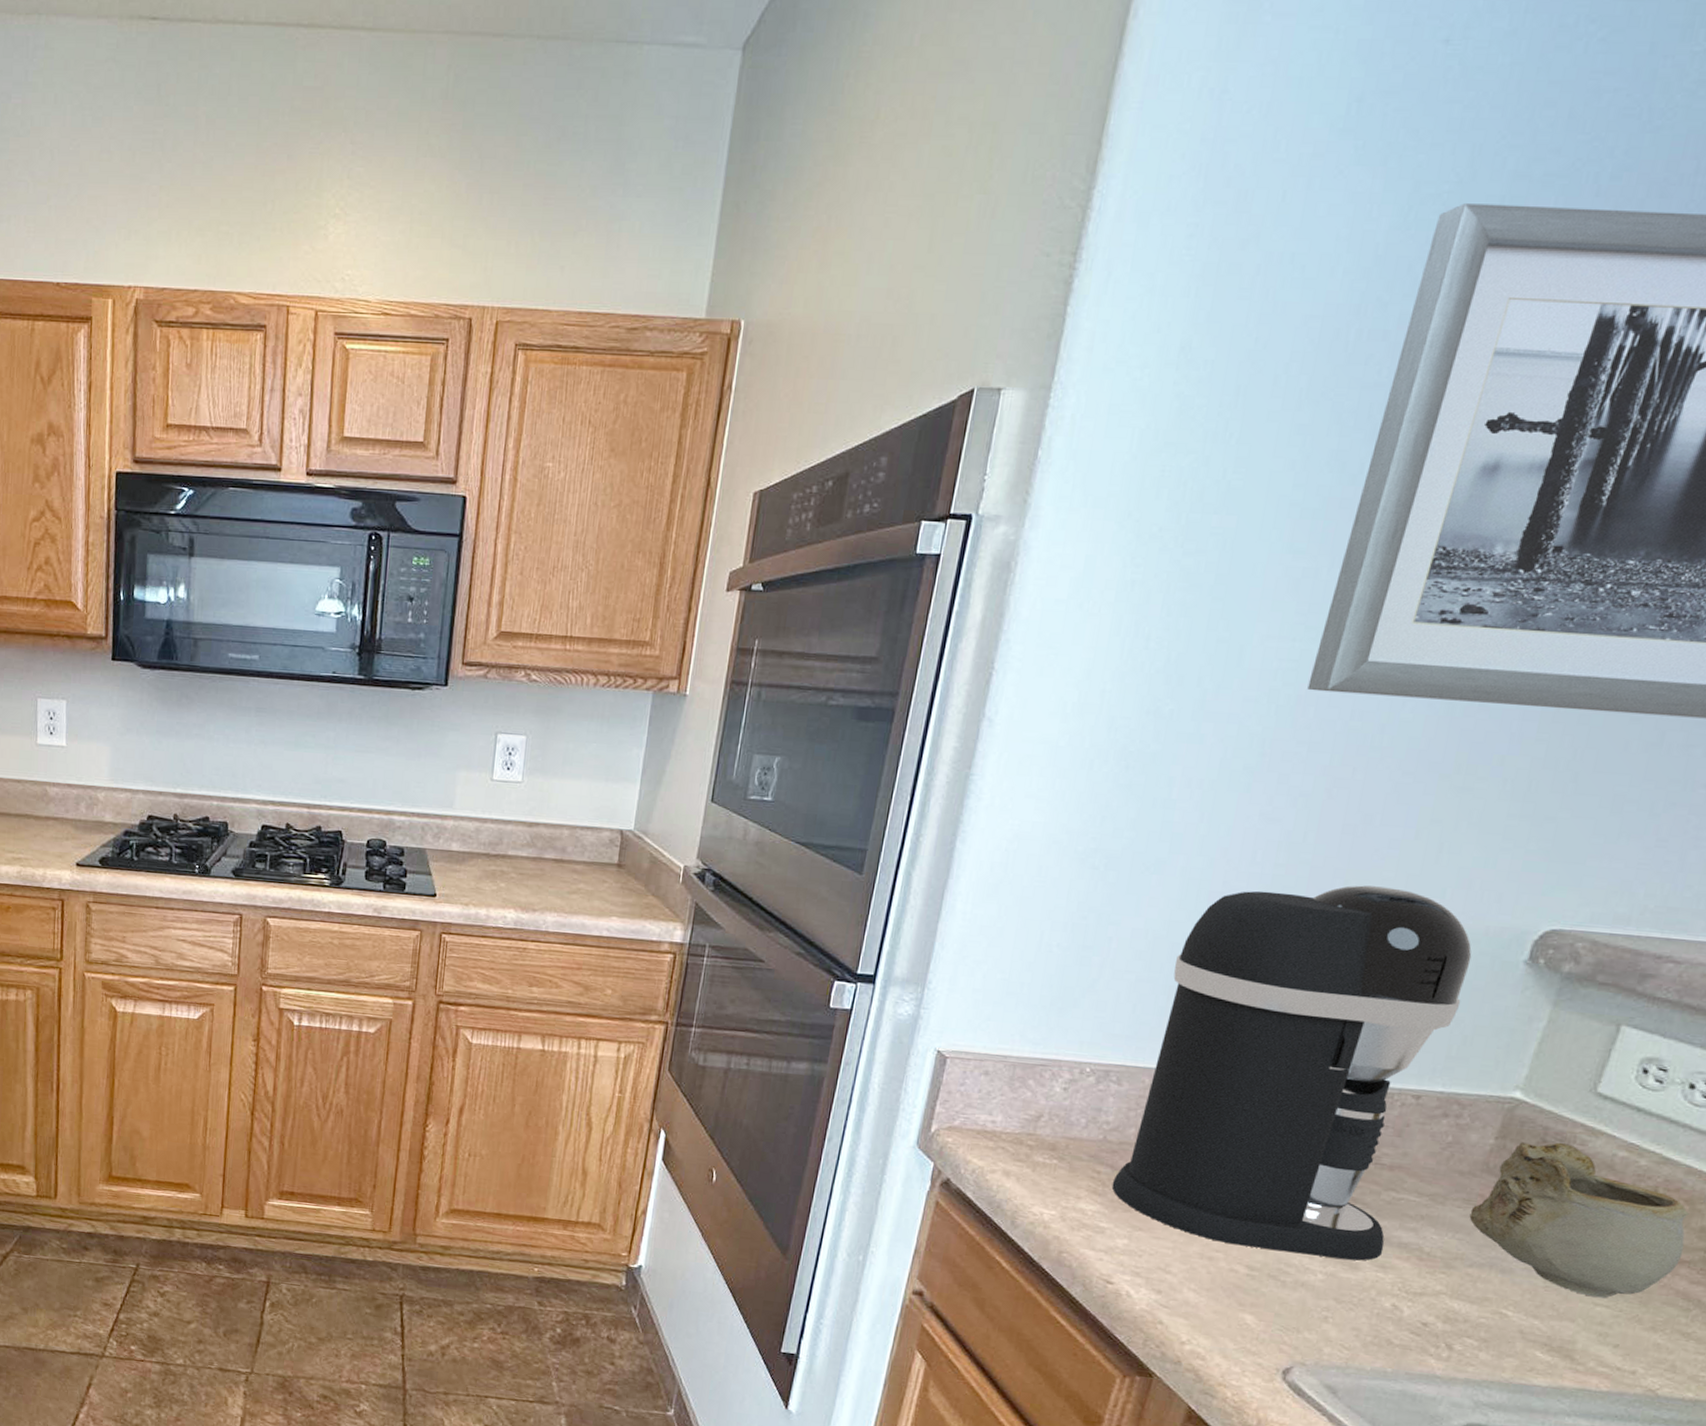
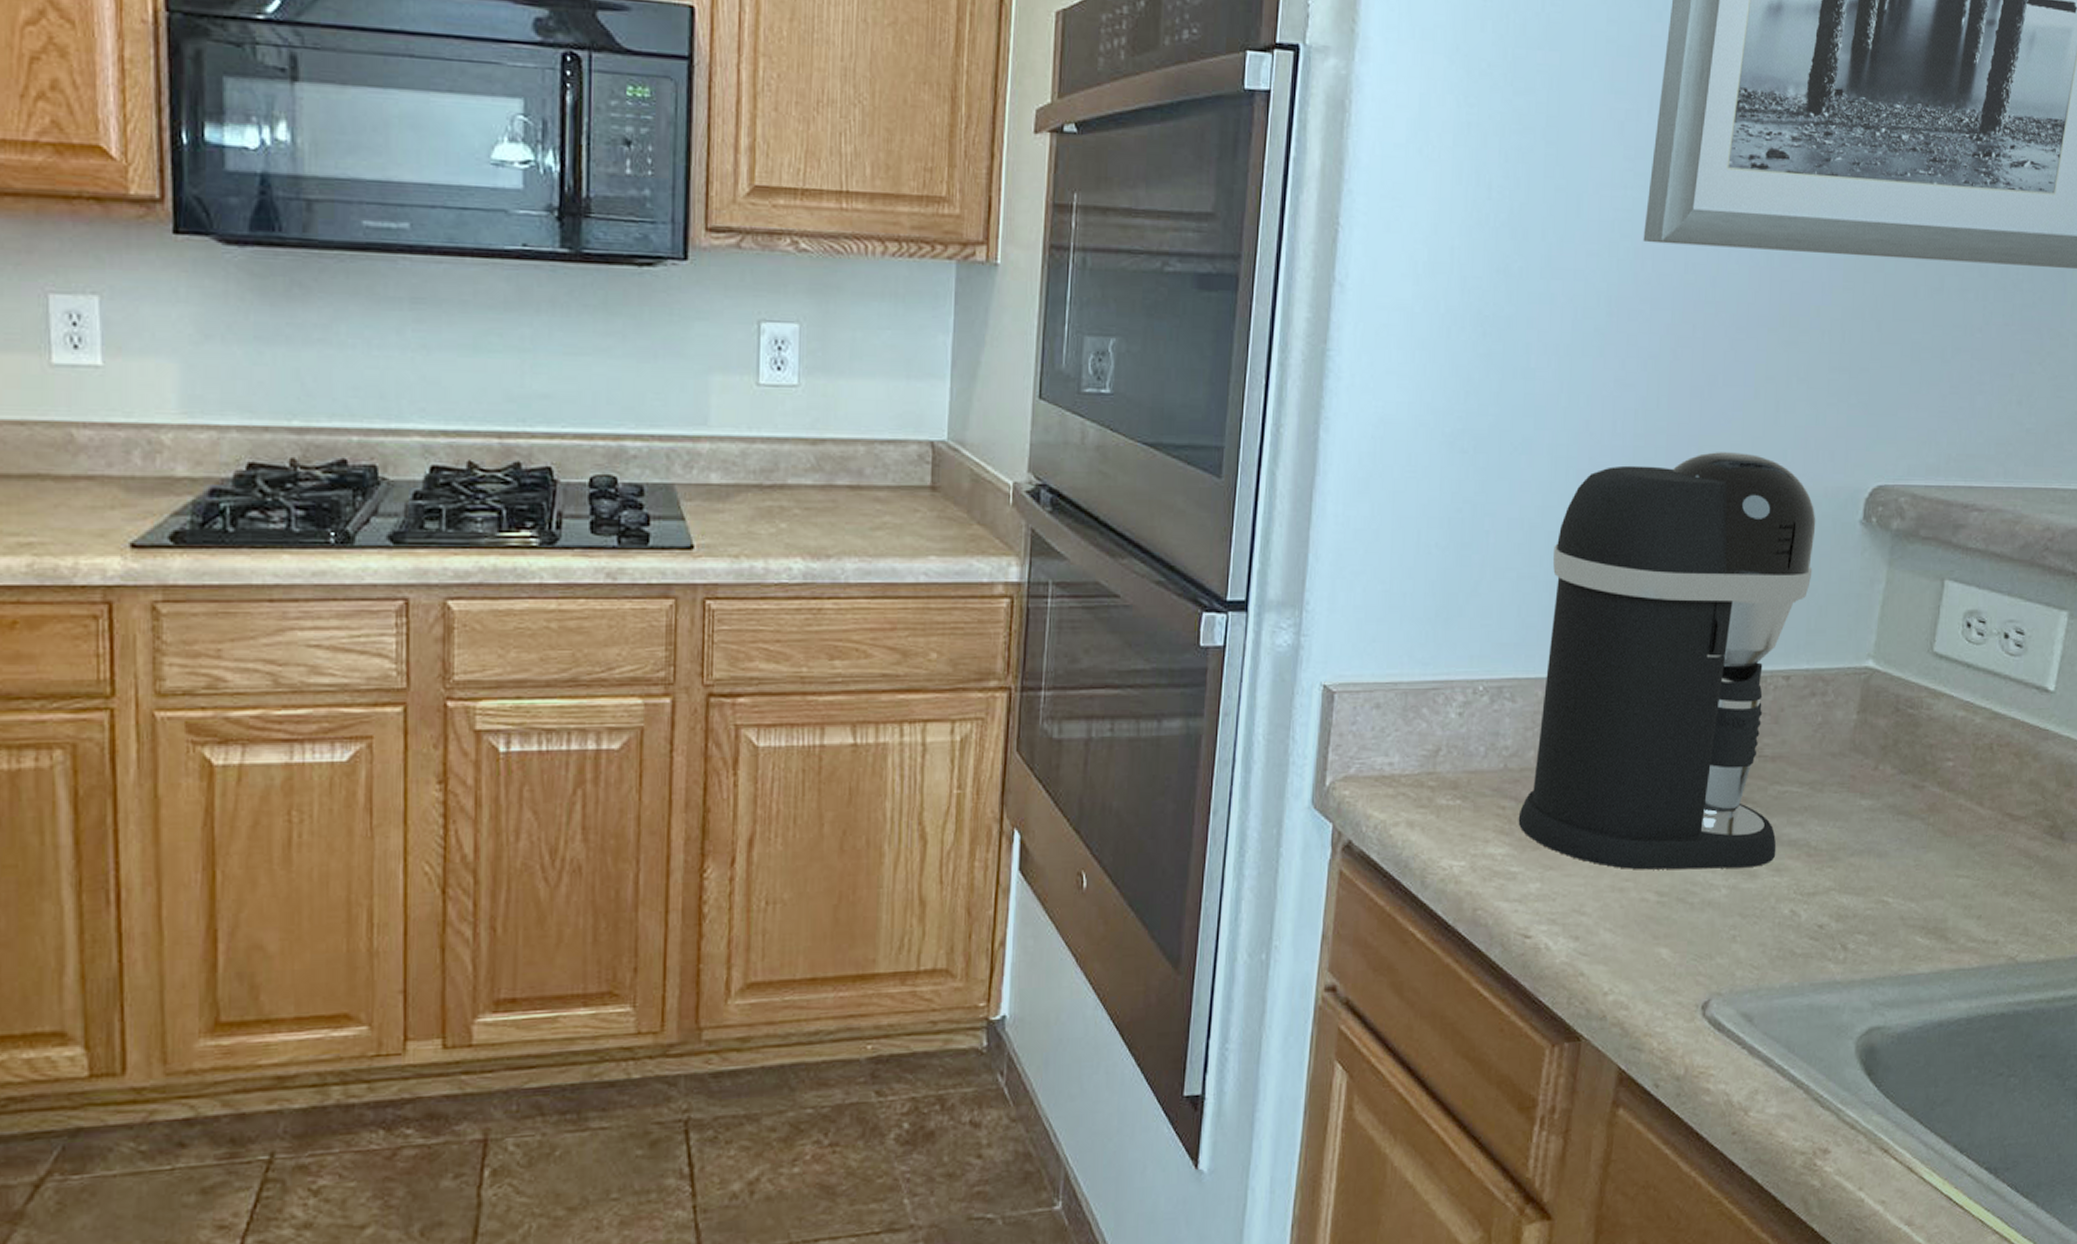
mug: present [1469,1142,1689,1299] -> none [1845,709,2020,869]

